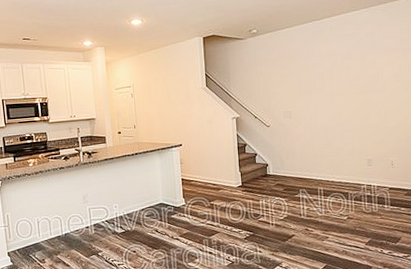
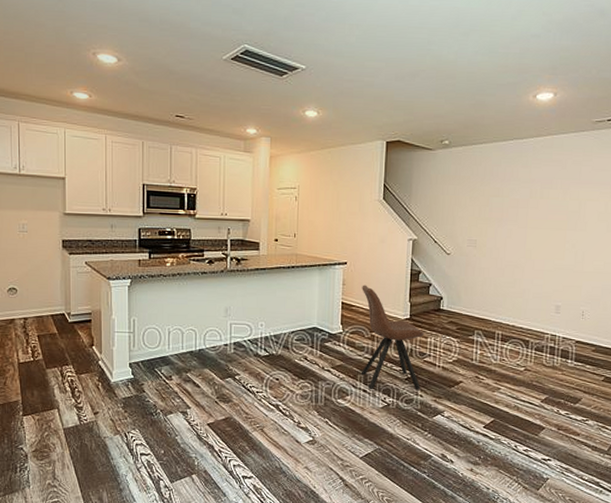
chair: none [197,161,259,251] -> present [361,285,425,390]

